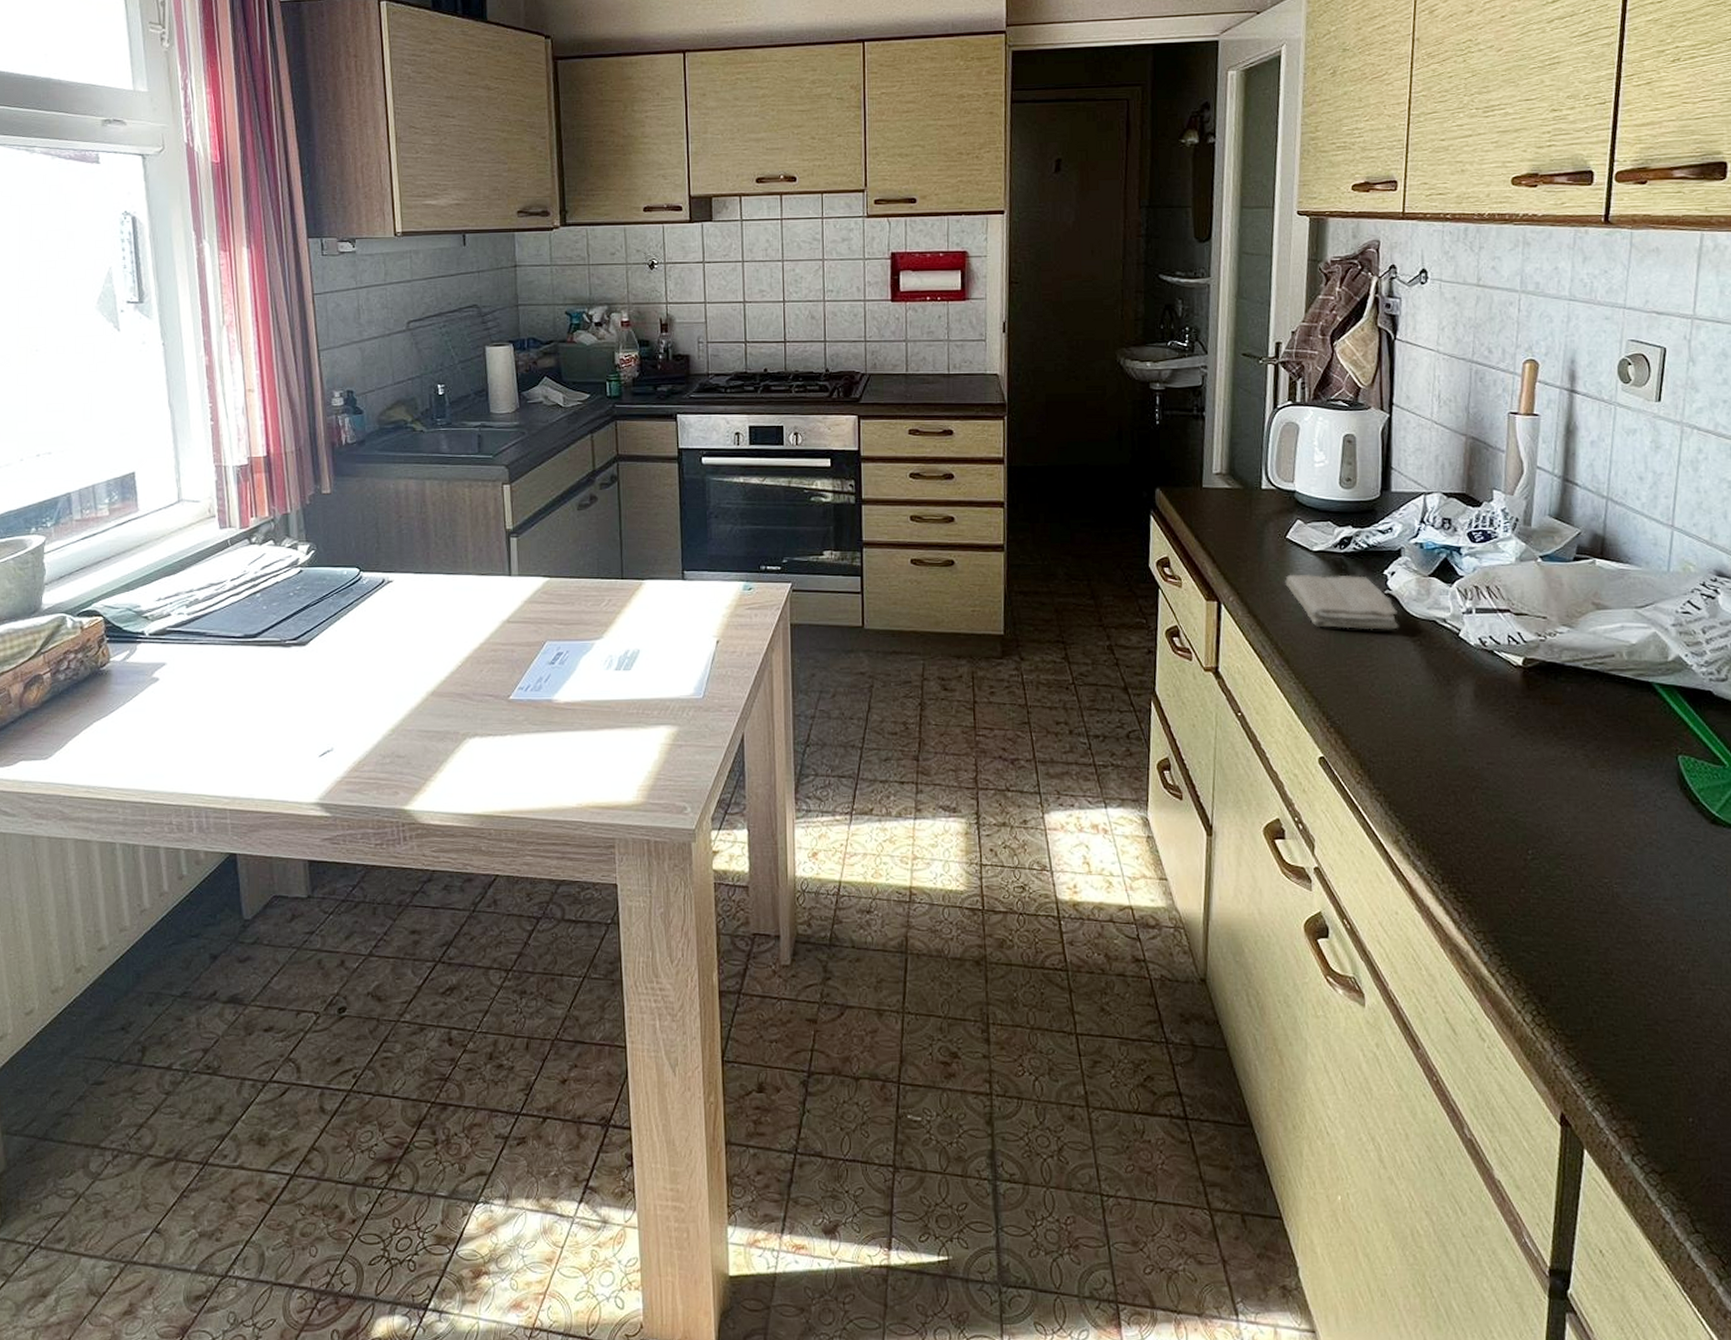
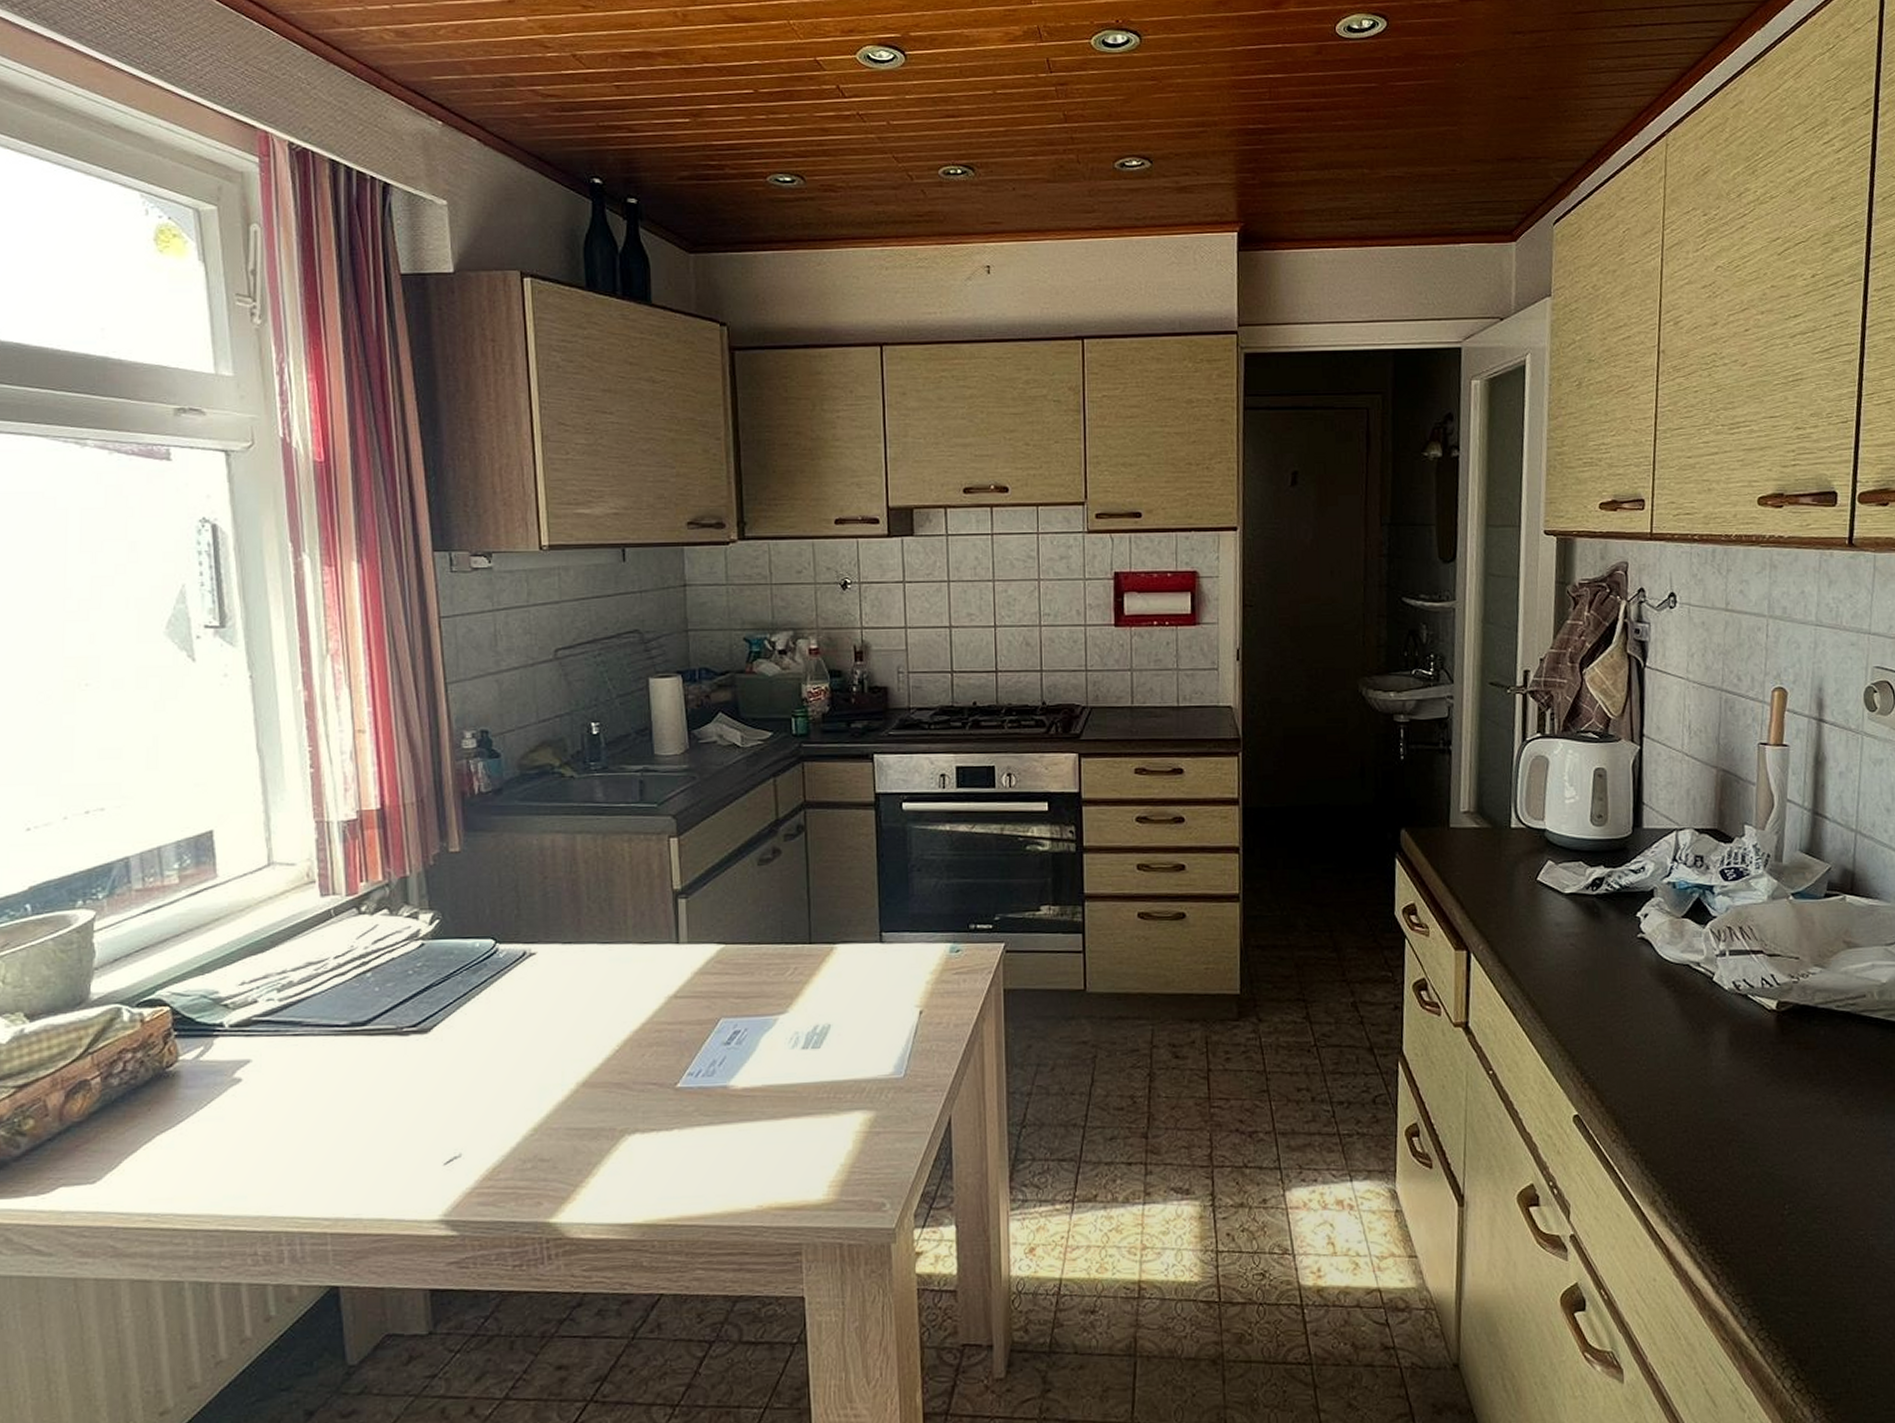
washcloth: present [1285,574,1399,630] -> none [1536,918,1653,977]

